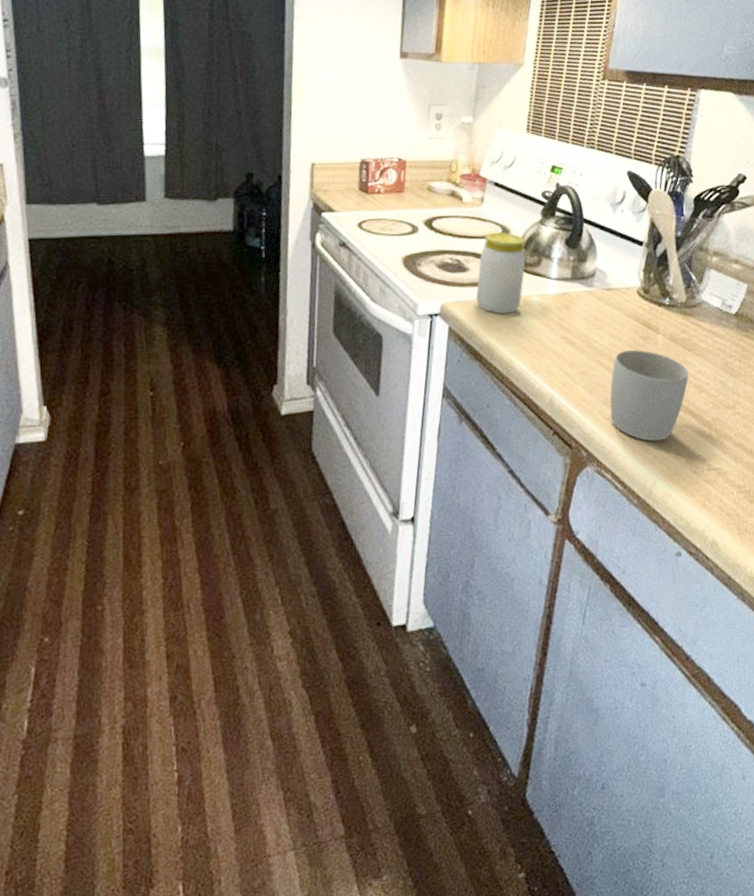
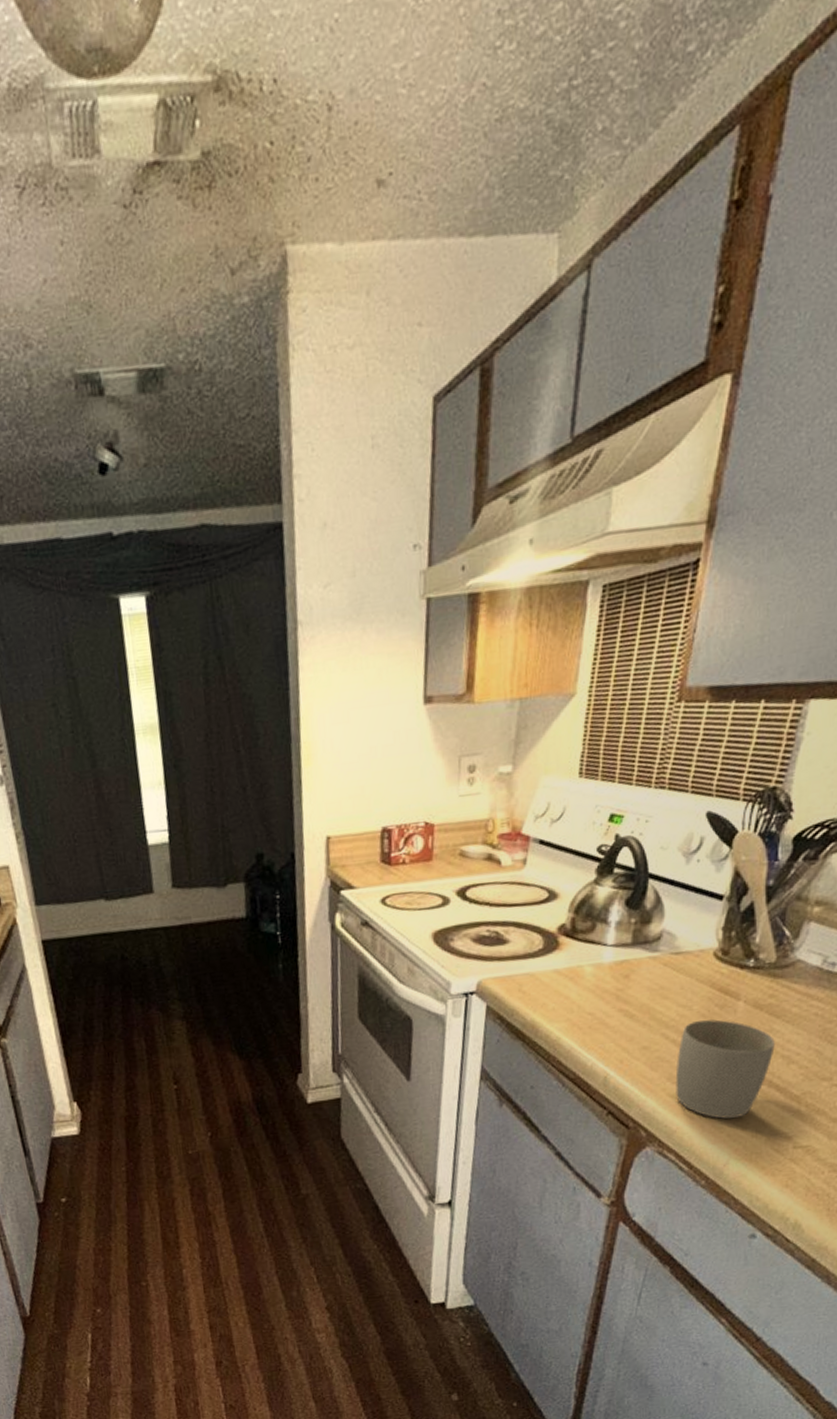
jar: present [476,232,526,314] -> none [517,896,577,989]

